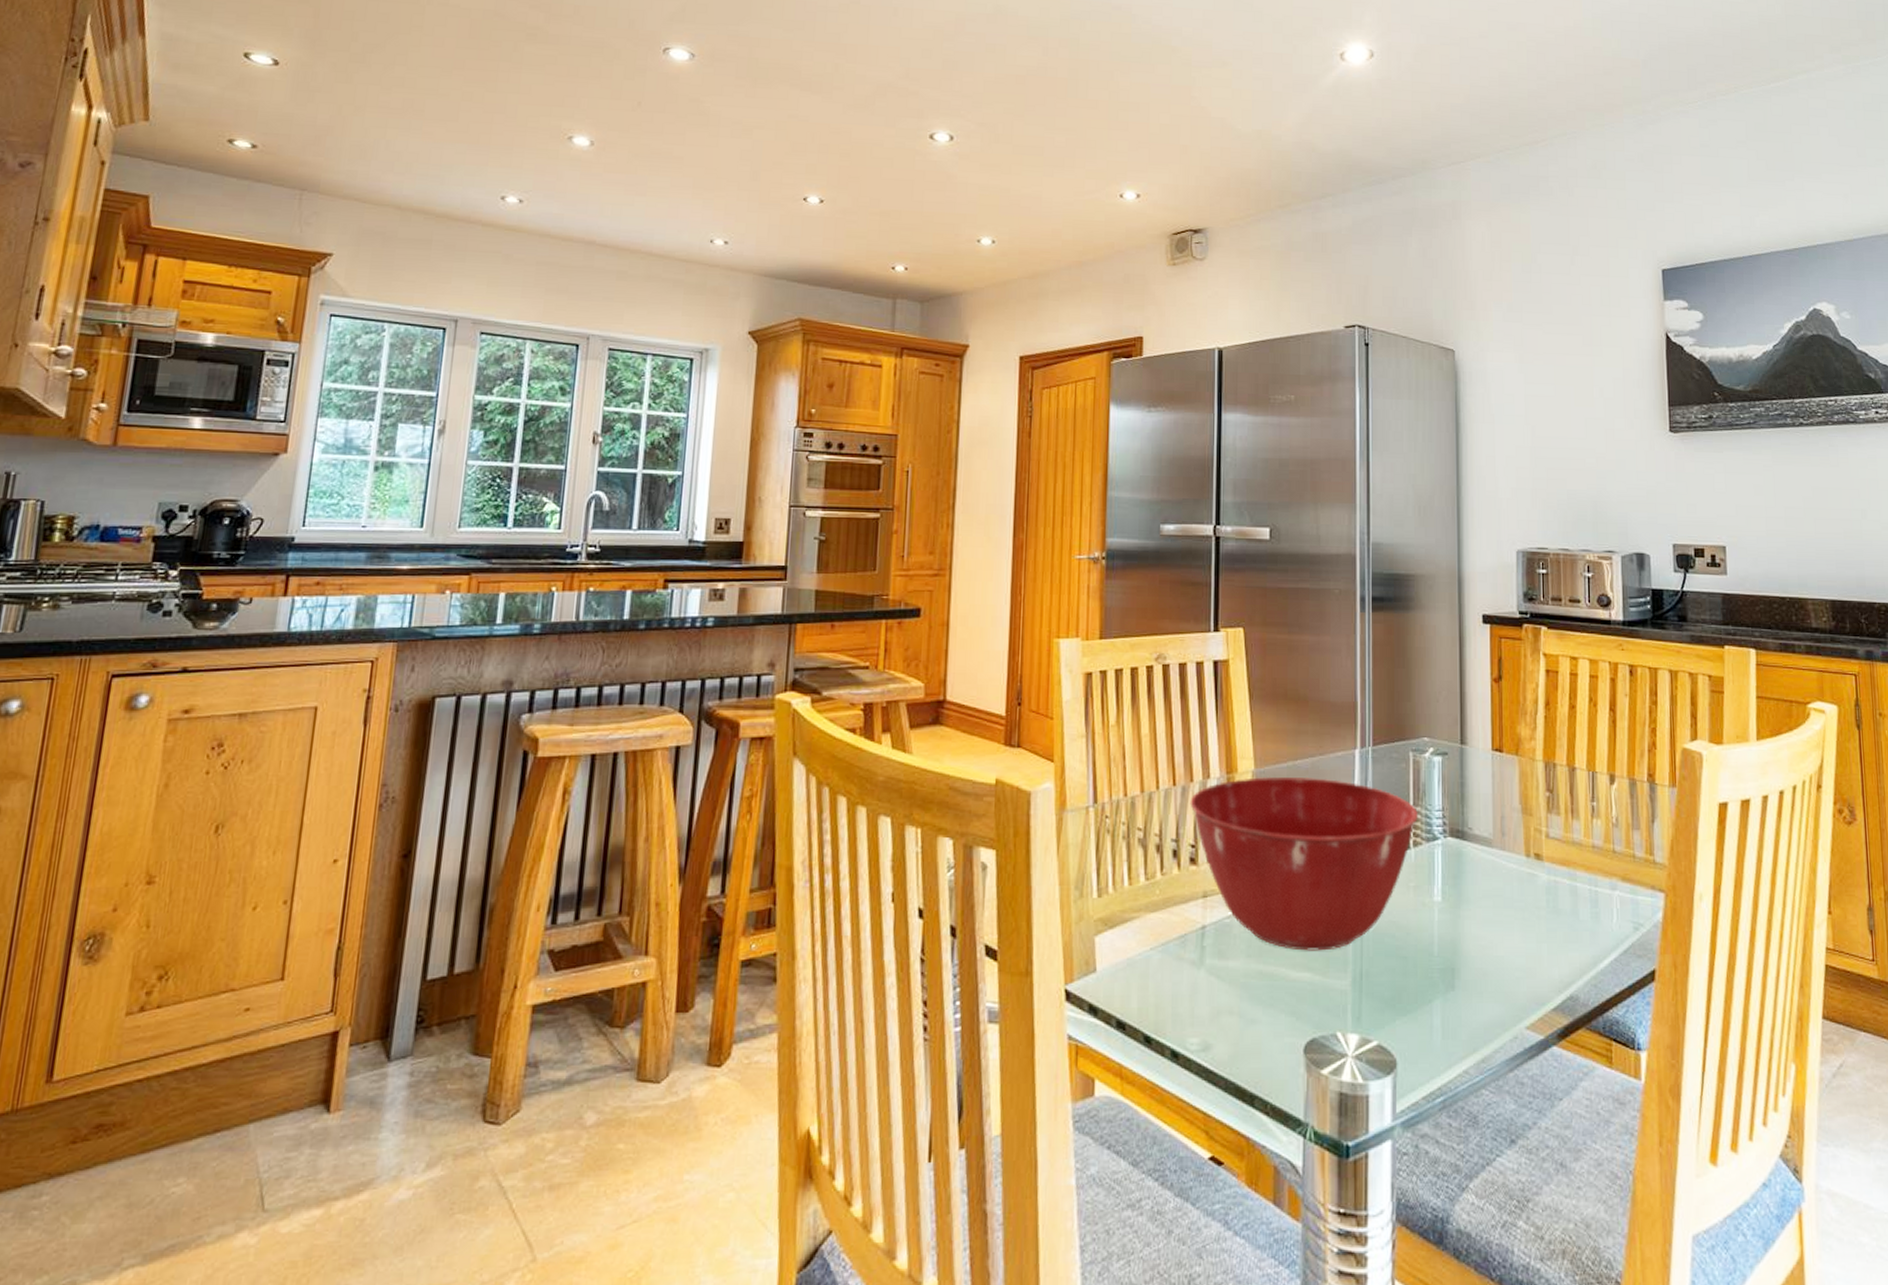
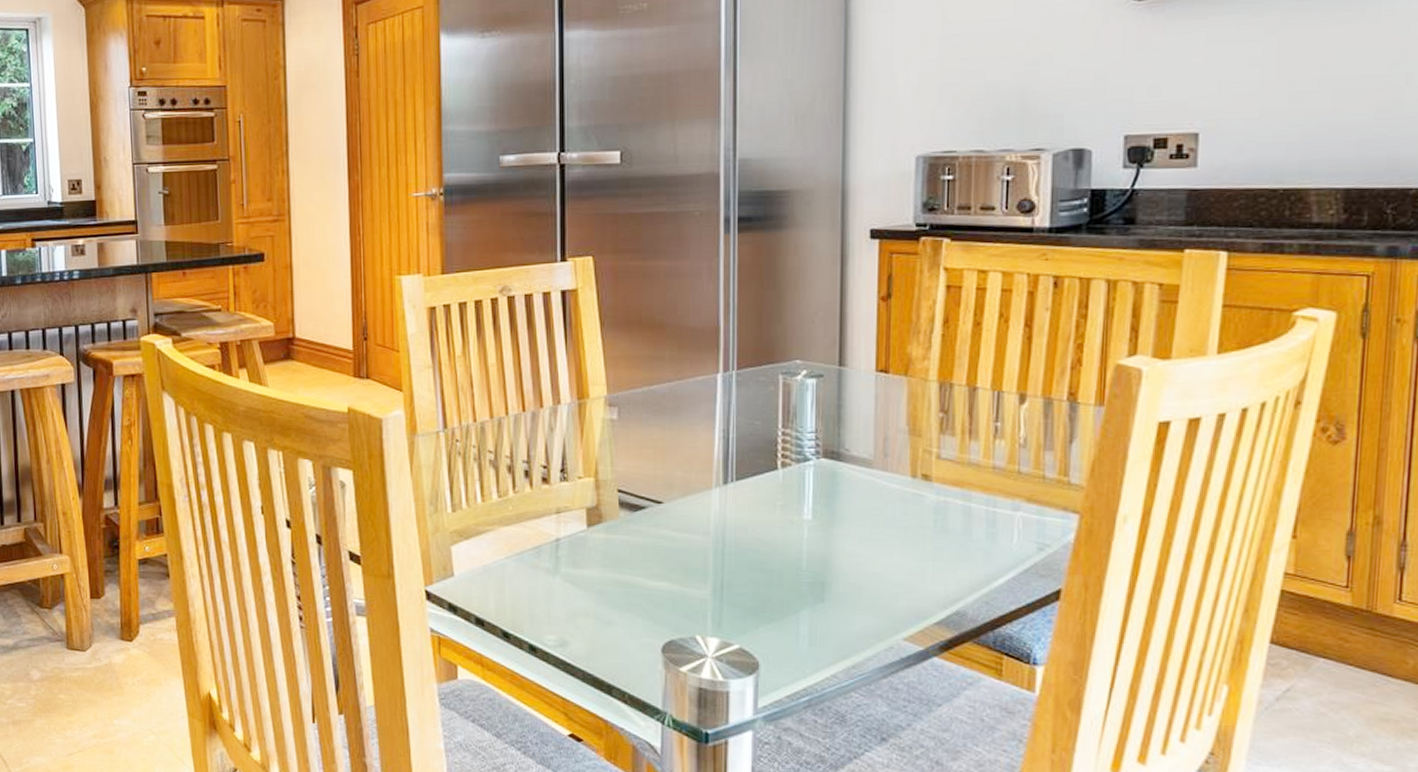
mixing bowl: present [1190,776,1418,951] -> none [540,401,787,563]

